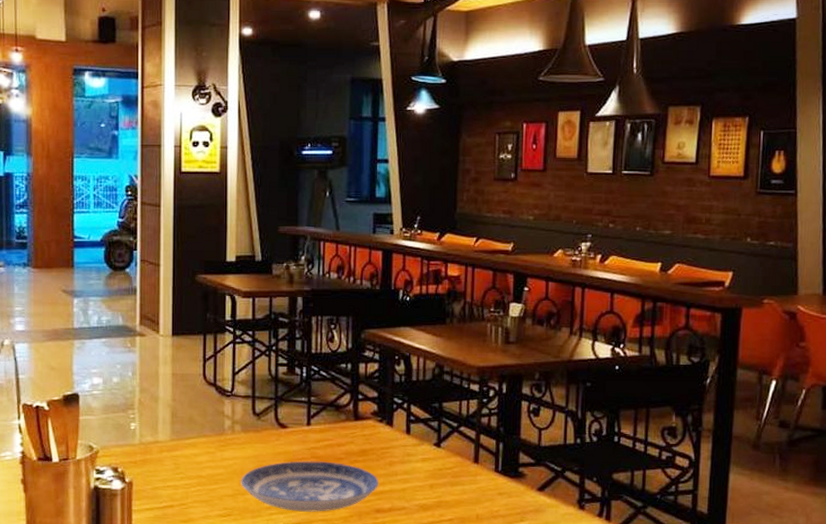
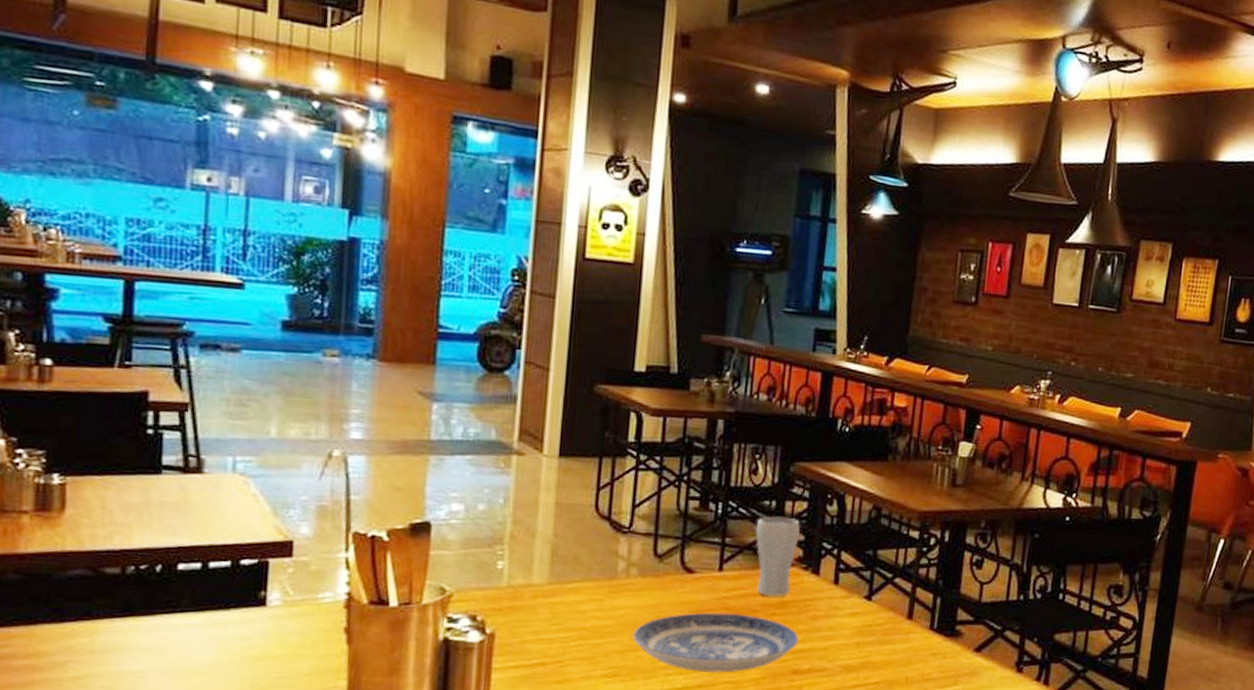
drinking glass: none [336,377,374,446] -> present [755,516,801,597]

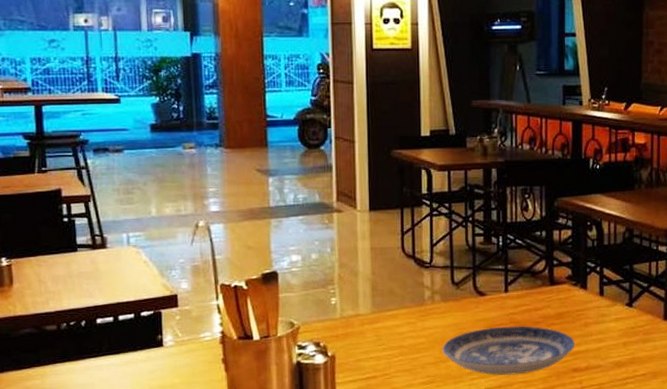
drinking glass: present [755,516,801,597] -> none [531,244,568,310]

